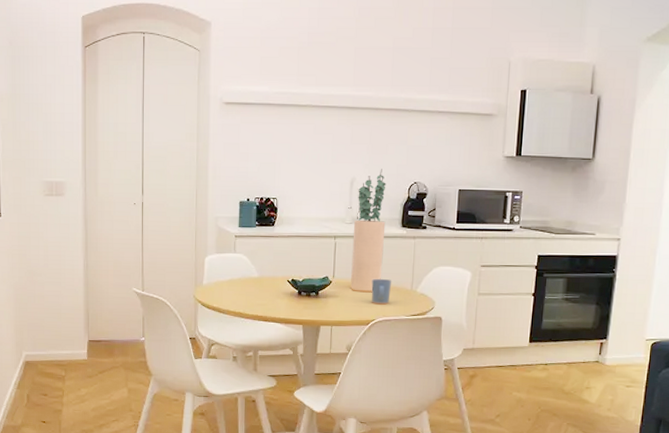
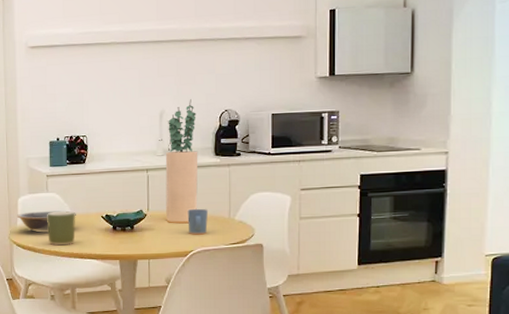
bowl: none [203,271,263,293] -> present [17,211,76,233]
mug: none [233,273,262,308] -> present [47,211,76,246]

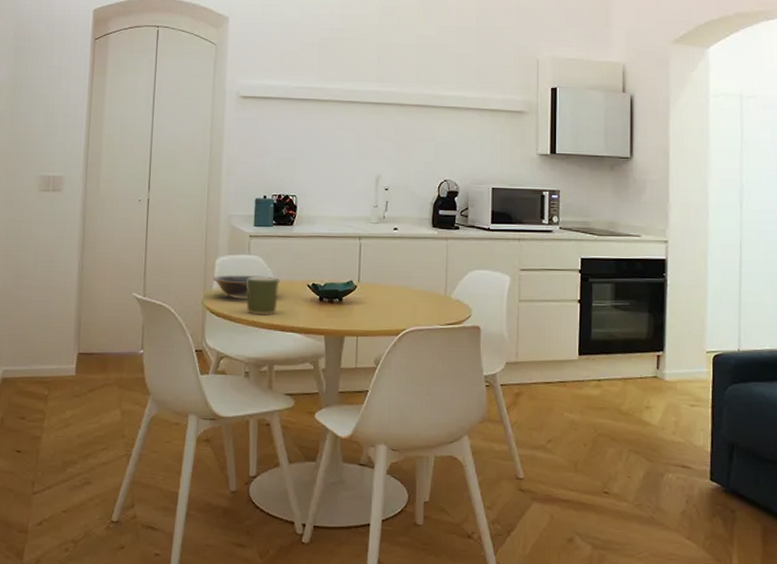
vase: present [165,99,198,224] -> none [378,166,415,299]
mug: present [187,208,209,235] -> none [401,283,424,312]

